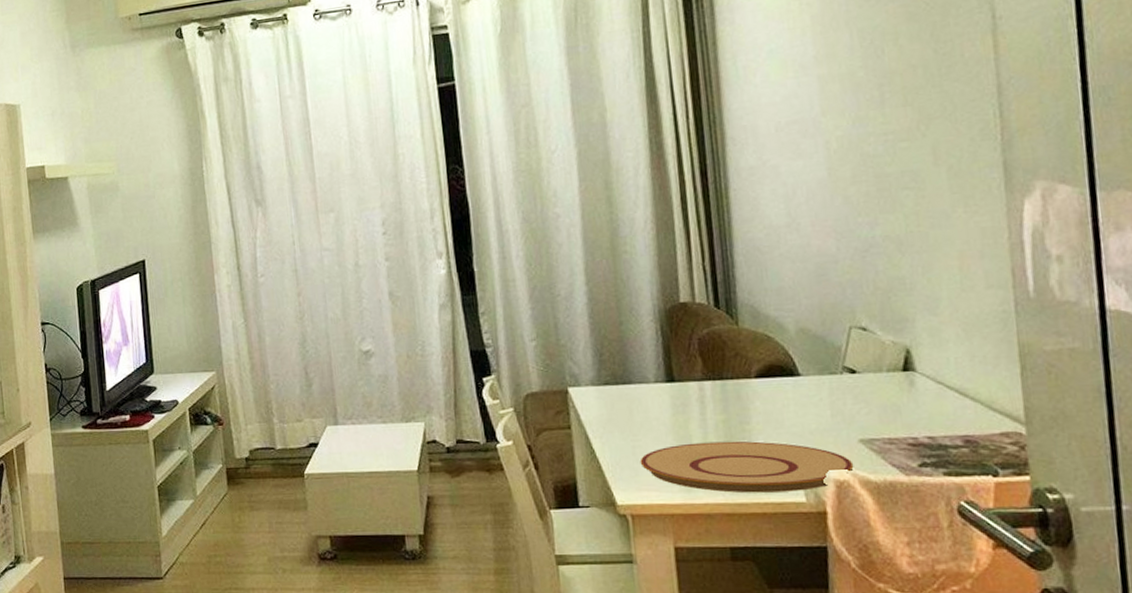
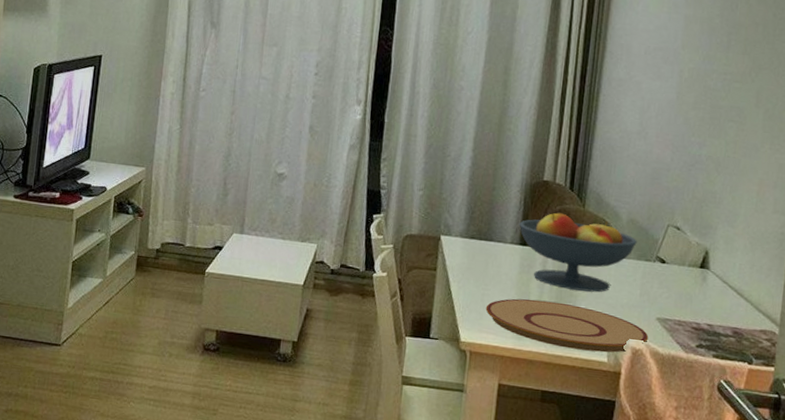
fruit bowl: none [660,336,814,424] -> present [519,212,637,292]

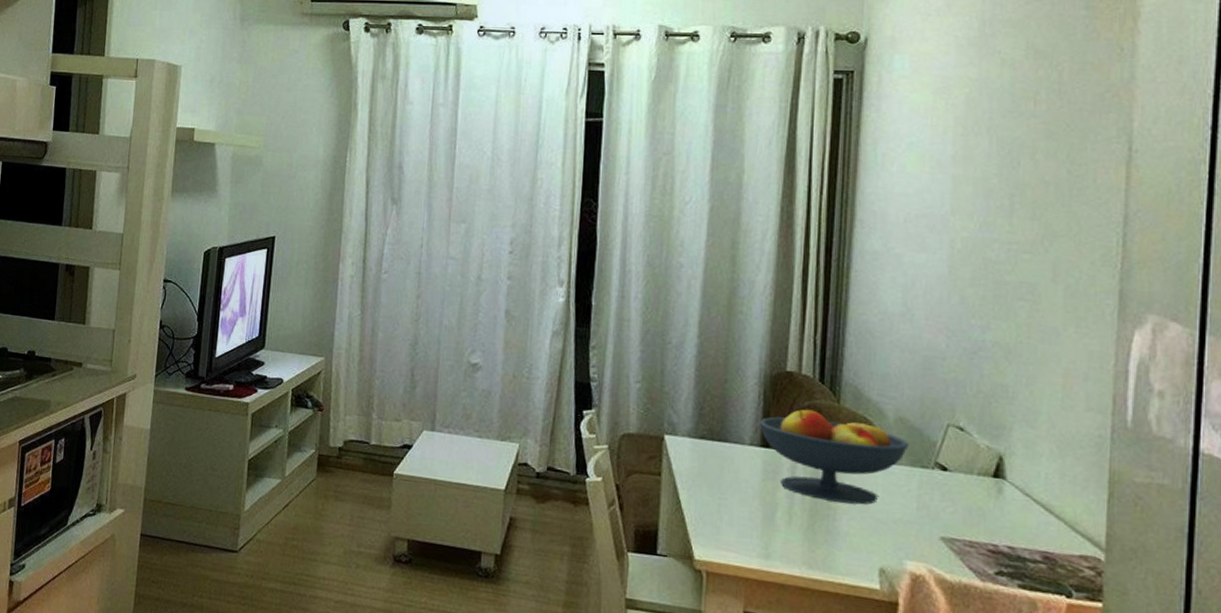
plate: present [485,298,649,353] -> none [723,510,932,578]

